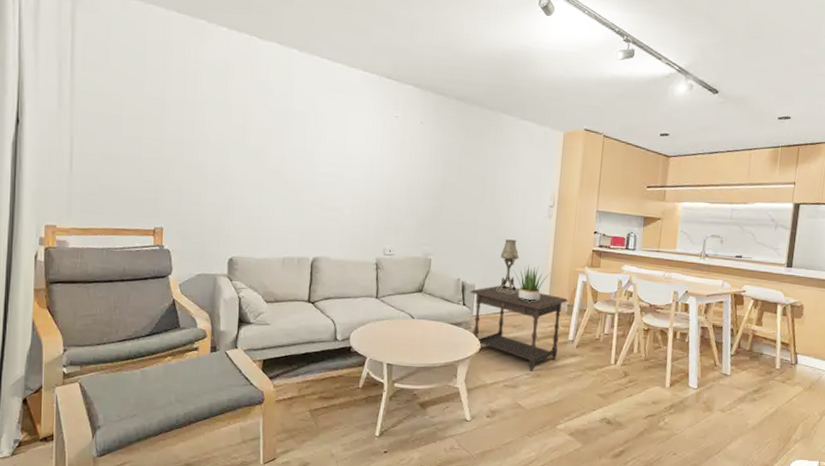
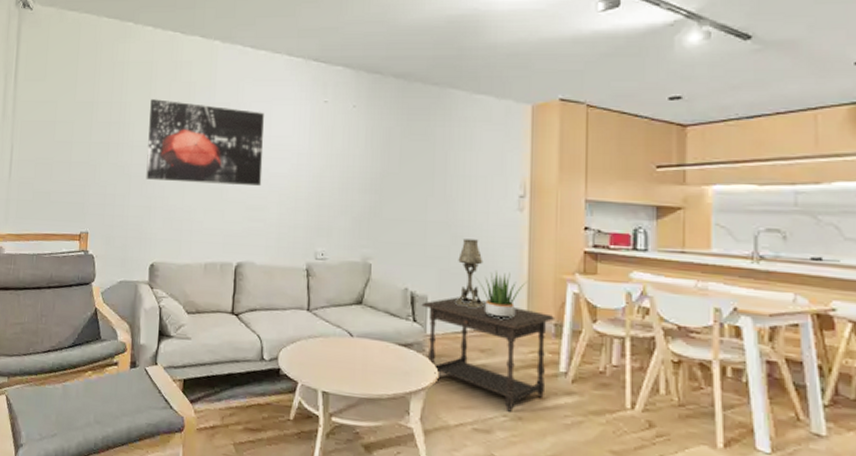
wall art: none [223,101,340,189] -> present [146,99,264,186]

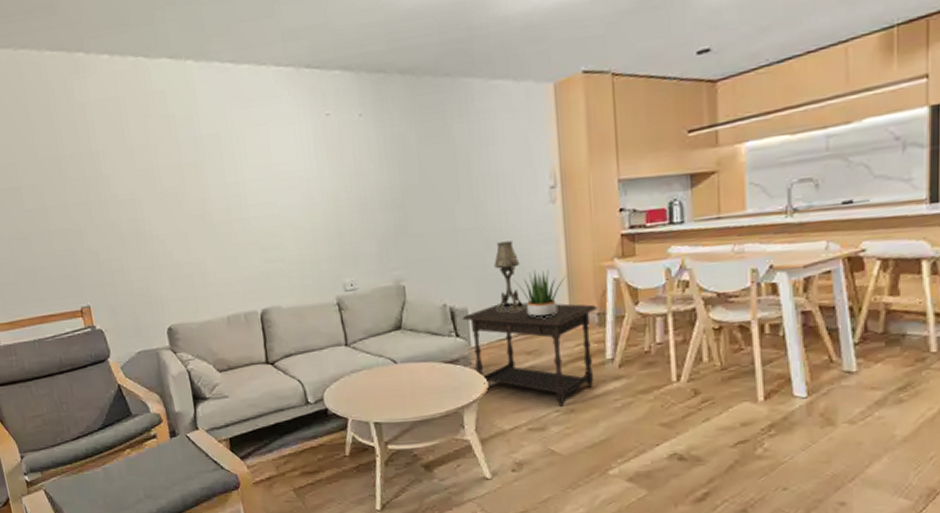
wall art: present [146,99,264,186] -> none [126,138,273,237]

